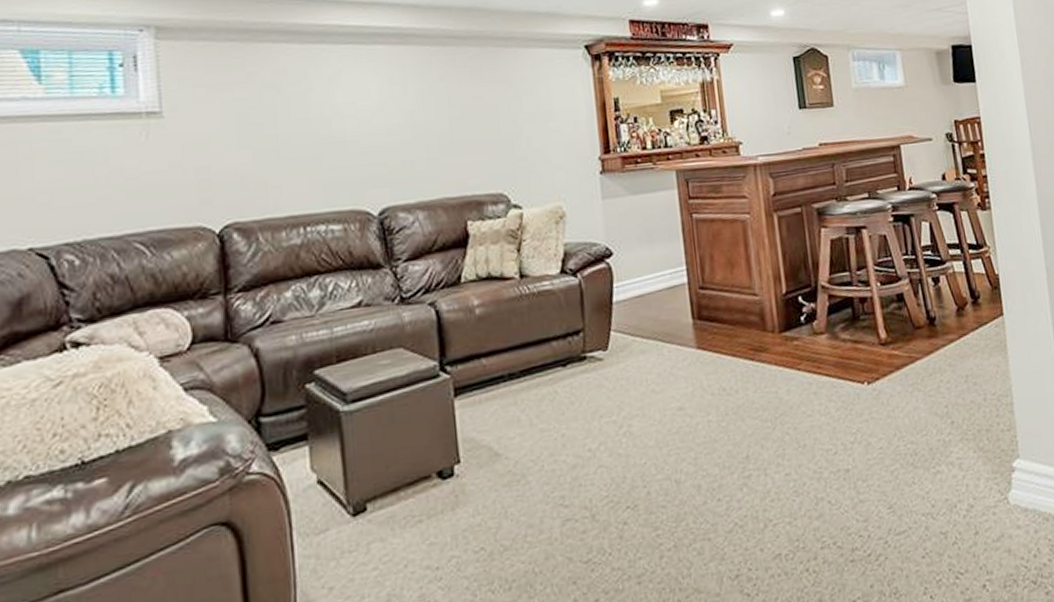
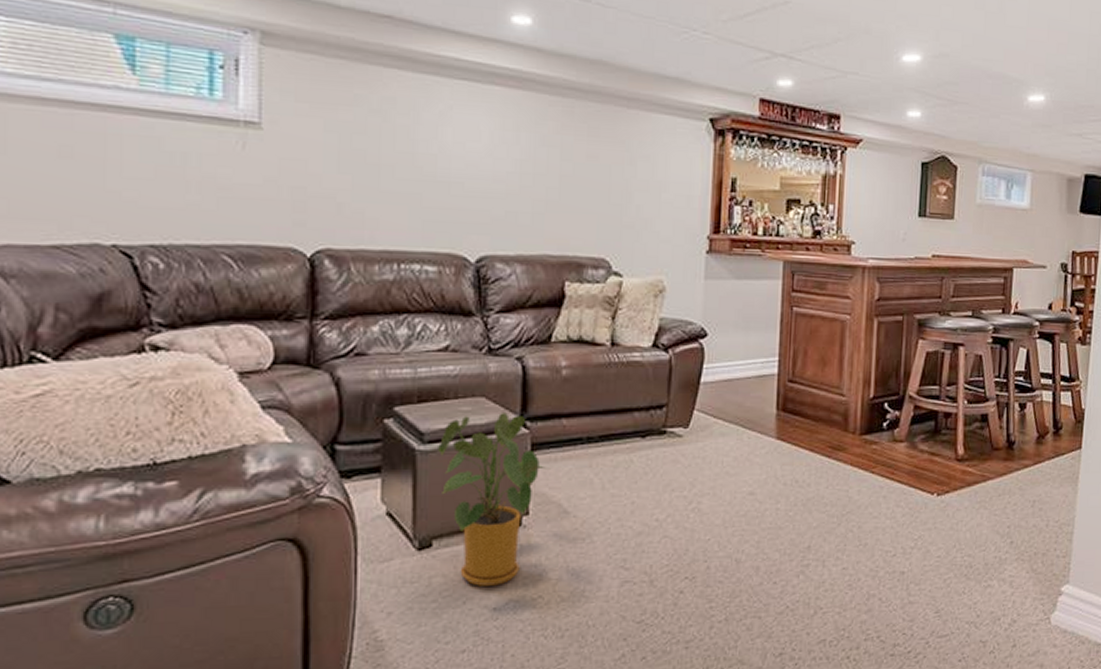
house plant: none [362,360,476,547] -> present [438,413,551,586]

